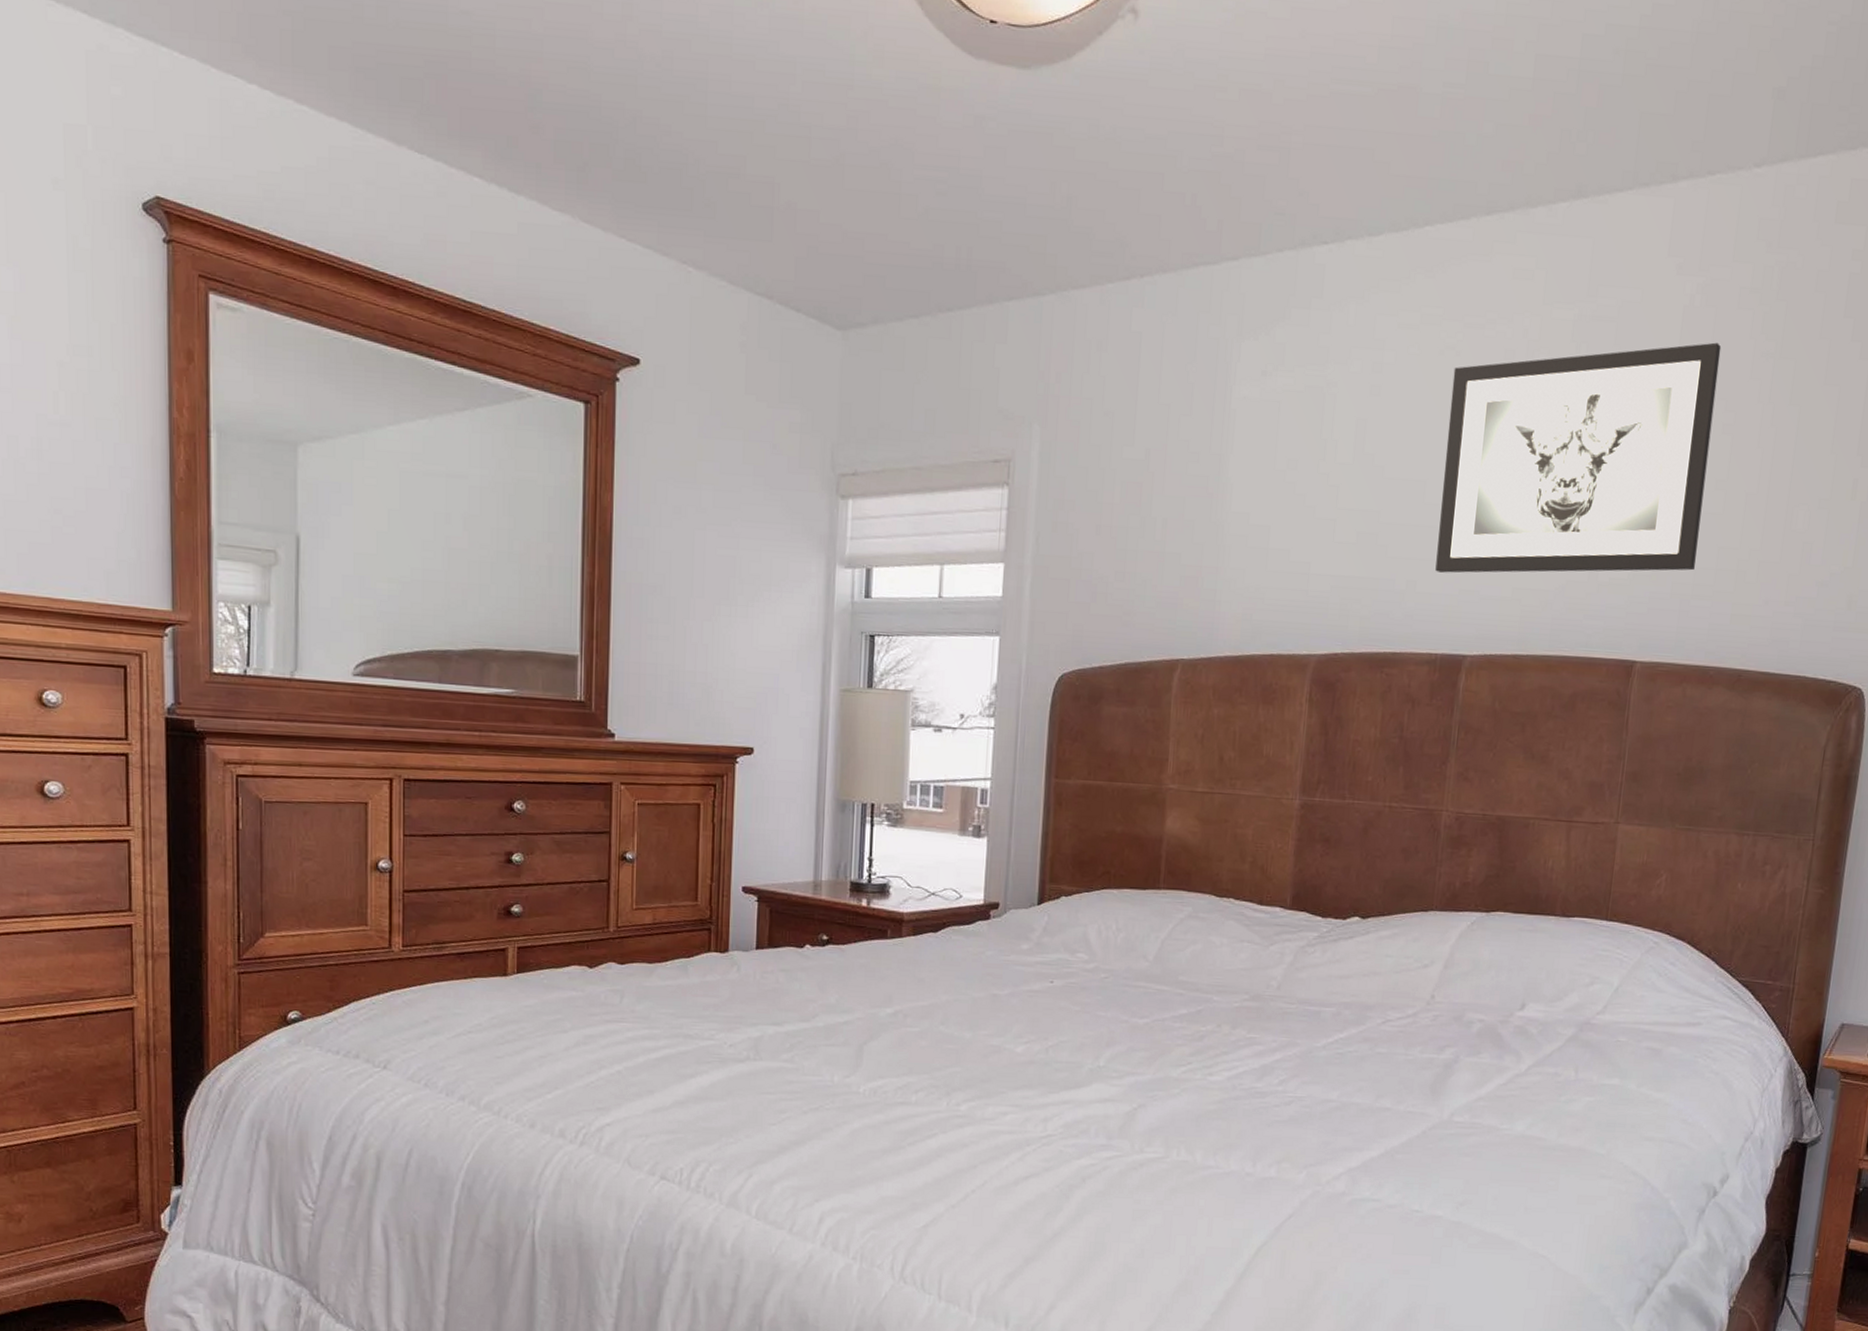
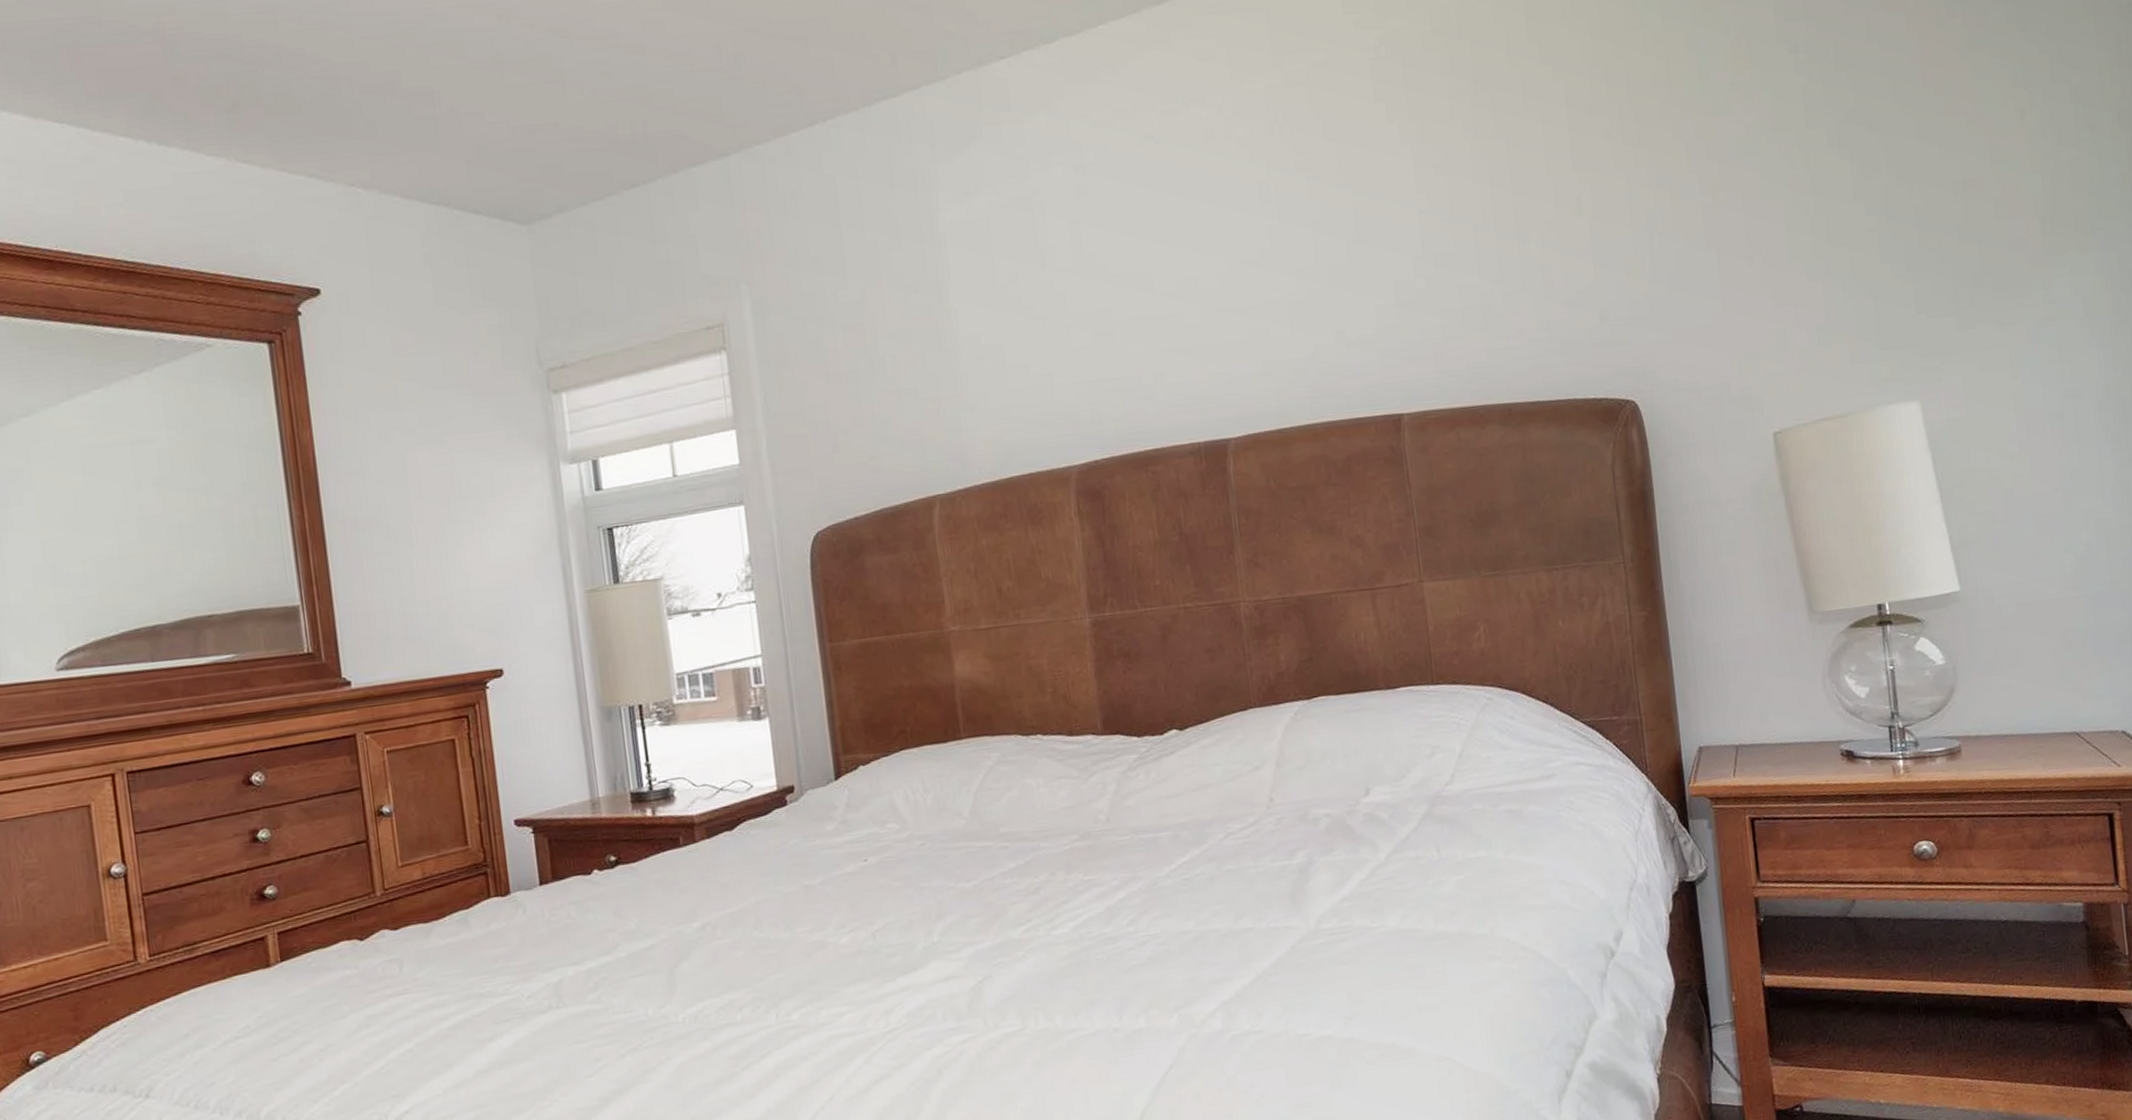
wall art: present [1435,342,1722,573] -> none [1156,88,1440,361]

